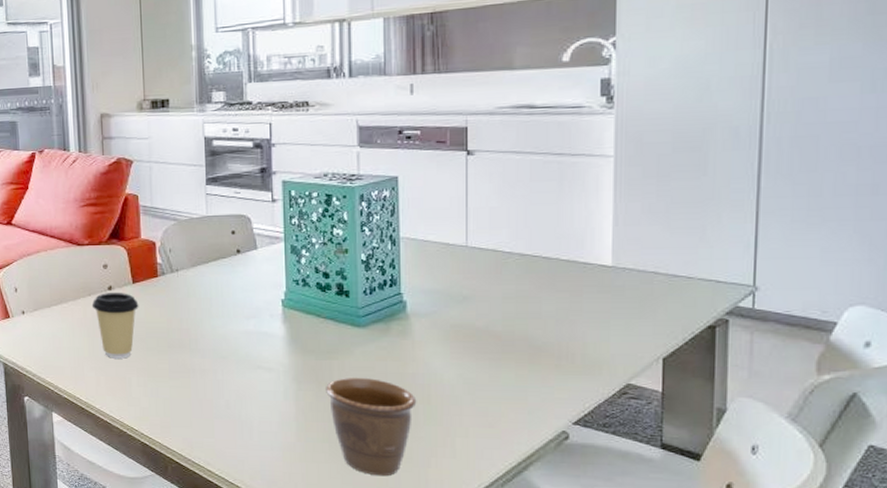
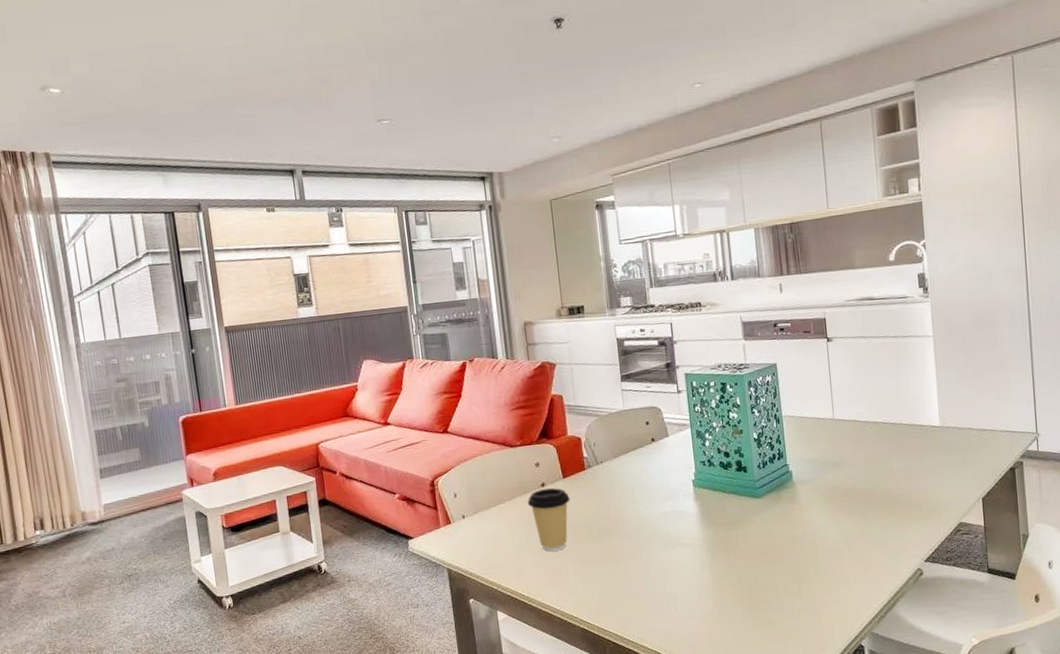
mug: present [326,377,417,477] -> none [734,542,808,629]

